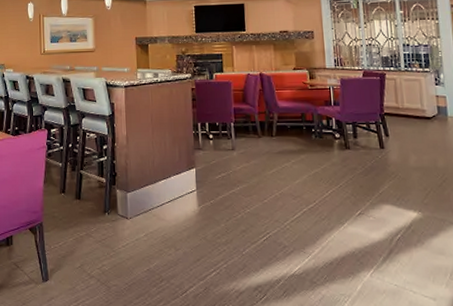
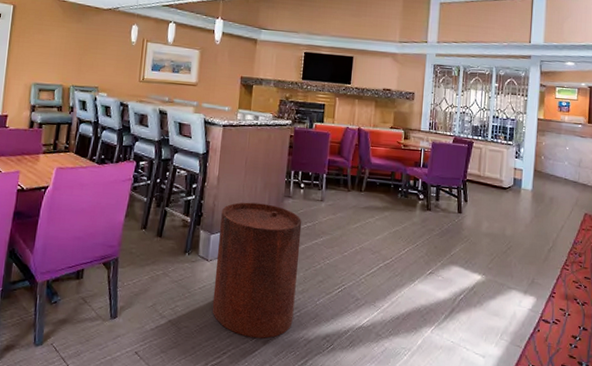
trash can: none [135,158,221,293] -> present [212,202,302,339]

